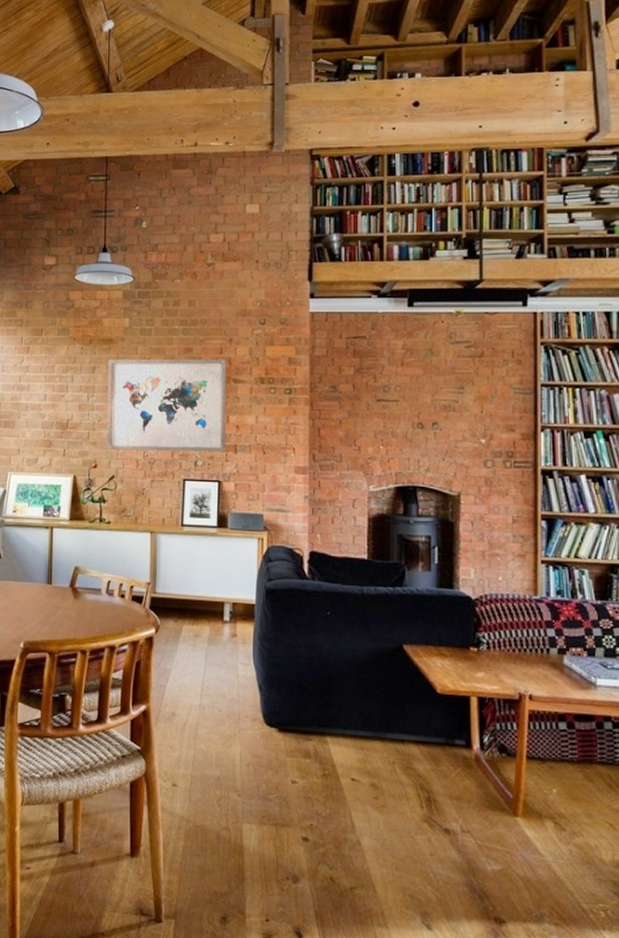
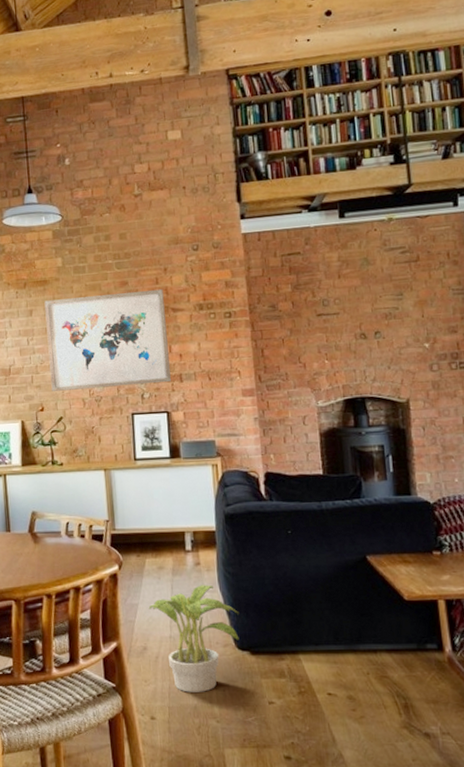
potted plant: none [181,657,271,765] -> present [148,585,240,692]

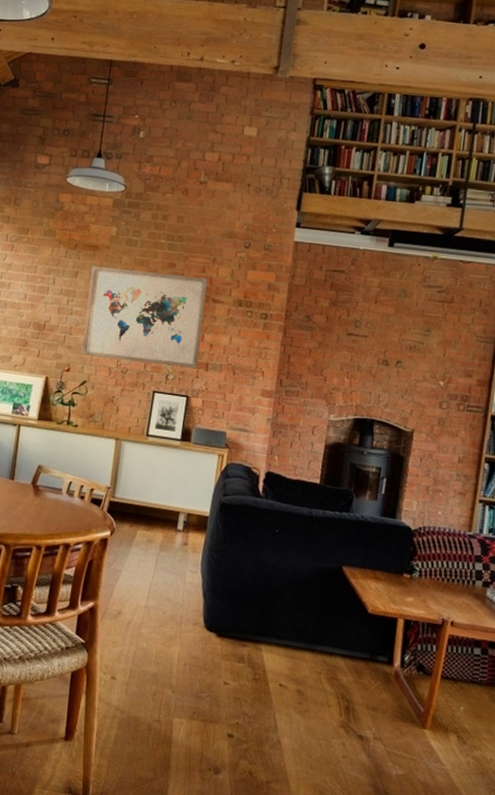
potted plant: present [148,585,240,692] -> none [130,564,215,663]

